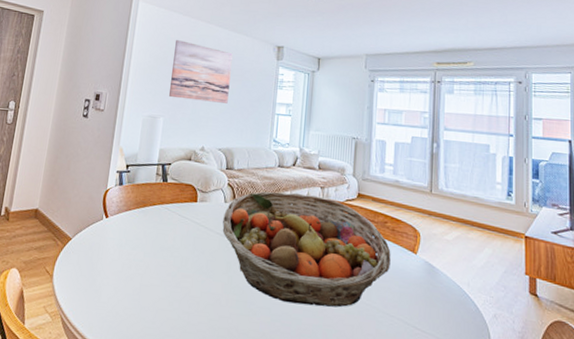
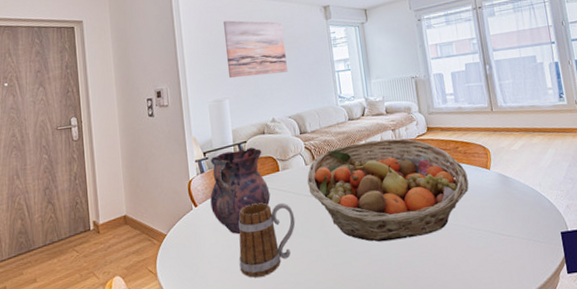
vase: none [121,169,184,257] -> present [210,147,271,235]
mug: none [135,228,202,307] -> present [238,202,296,278]

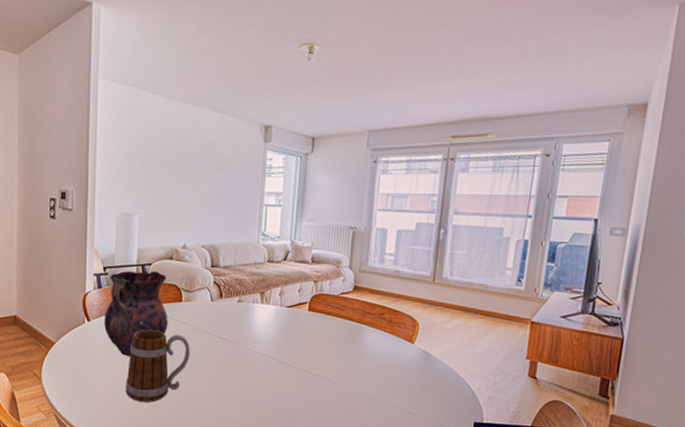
wall art: present [224,20,288,79] -> none [143,124,213,196]
fruit basket: present [307,138,469,242] -> none [210,288,387,396]

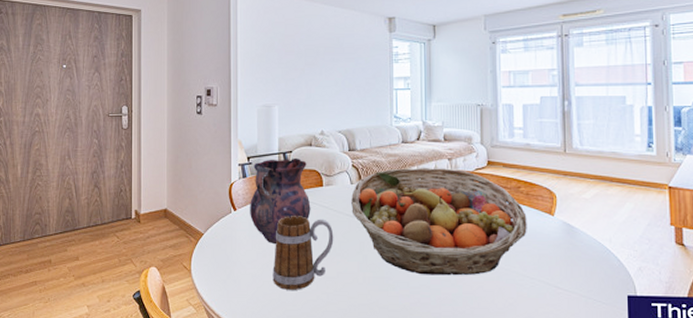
fruit basket: none [210,288,387,396] -> present [351,167,527,276]

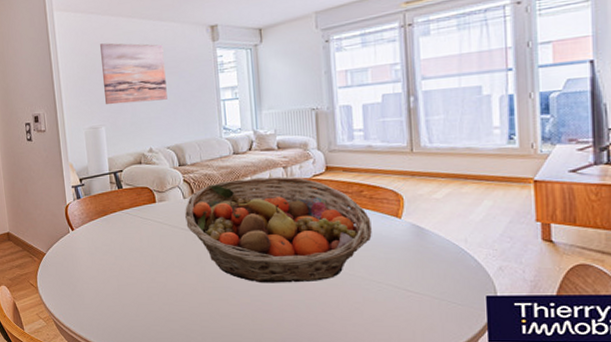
vase: present [250,157,311,245] -> none [86,176,146,261]
mug: present [272,216,334,290] -> none [113,232,171,302]
wall art: none [281,24,342,85] -> present [100,43,167,105]

